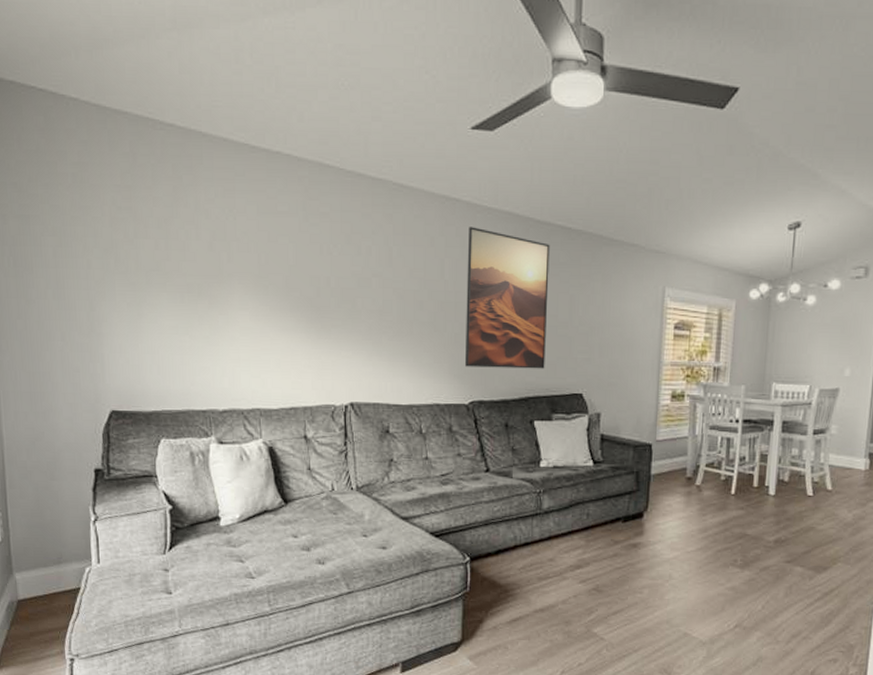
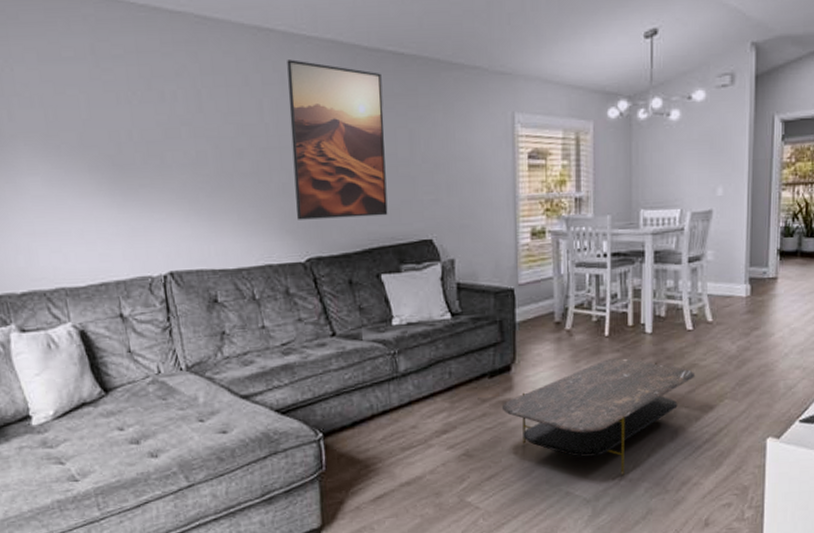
coffee table: none [631,515,812,623] -> present [501,358,696,475]

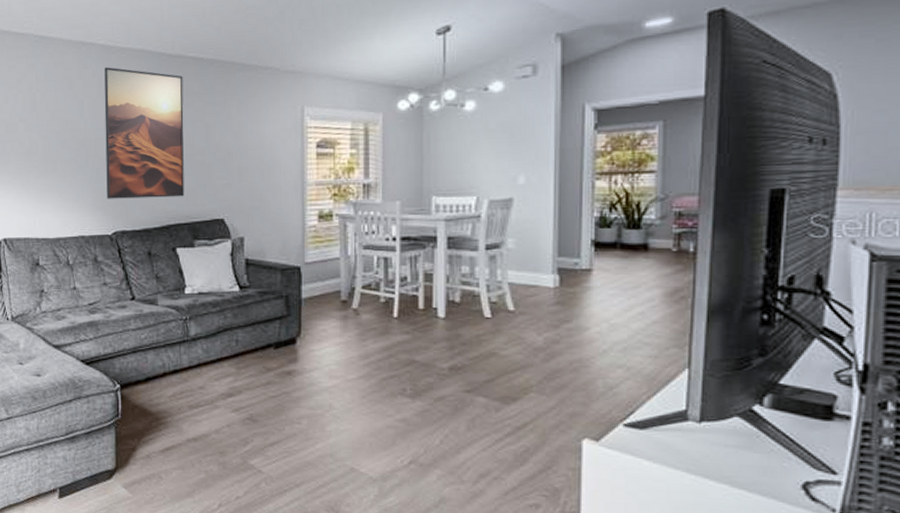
coffee table: present [501,358,696,475] -> none [286,340,495,459]

